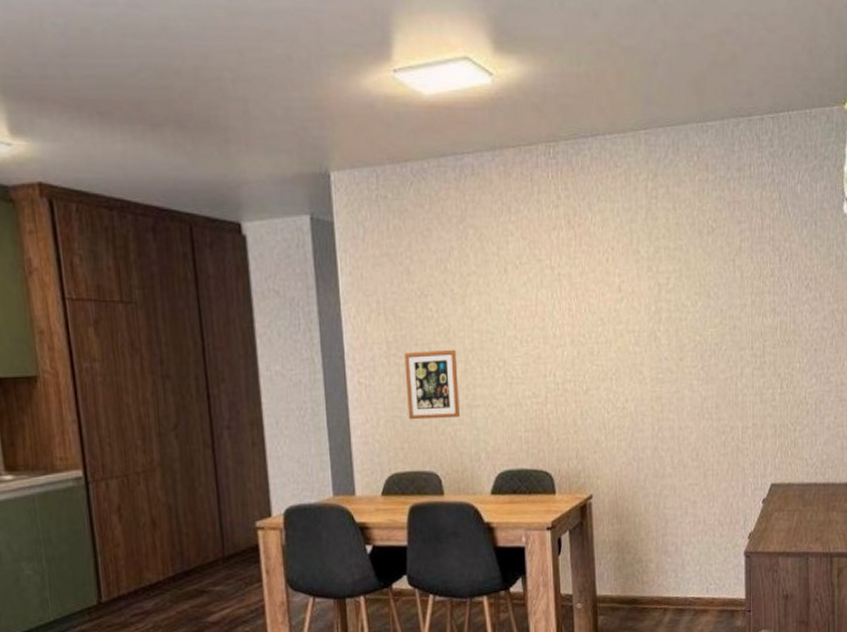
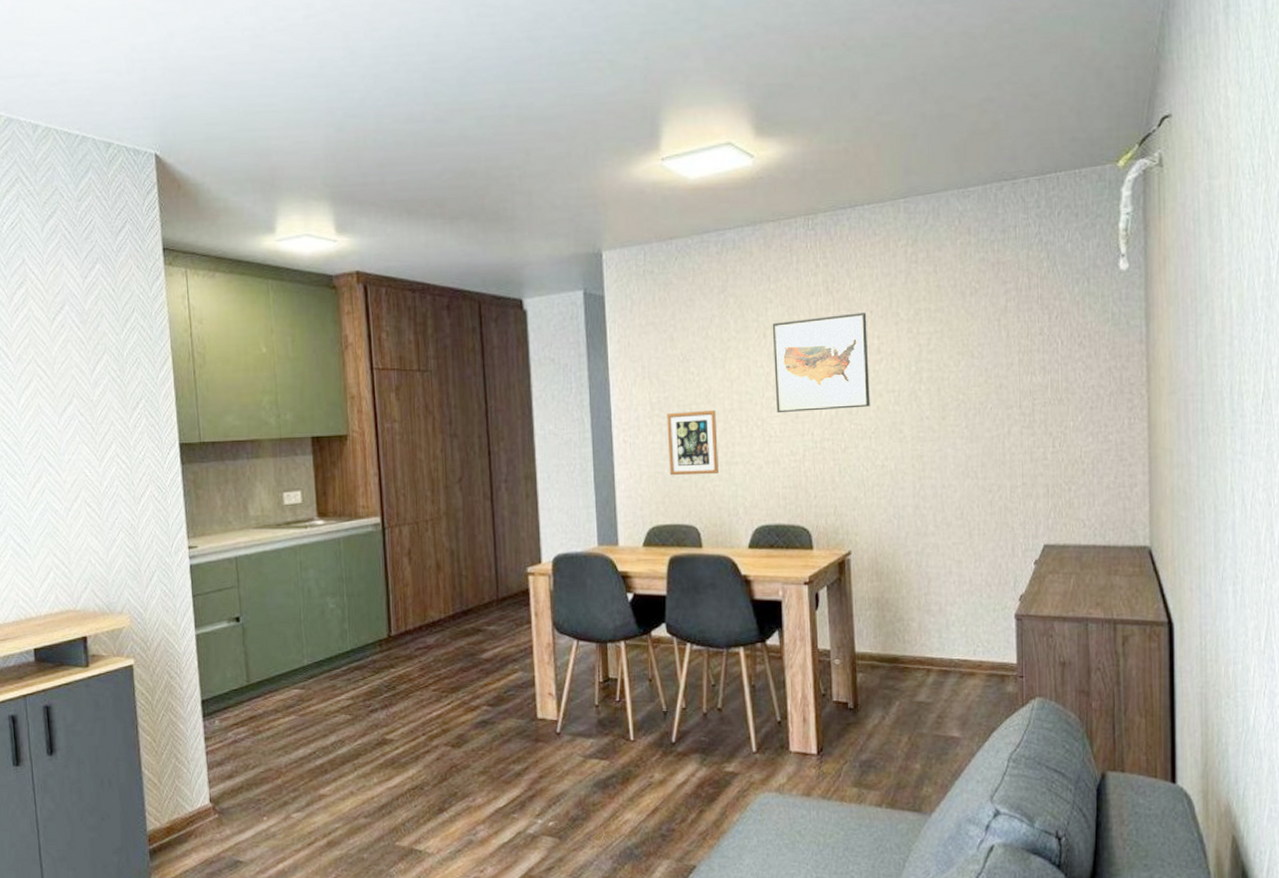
wall art: none [513,249,611,354] -> present [772,313,870,414]

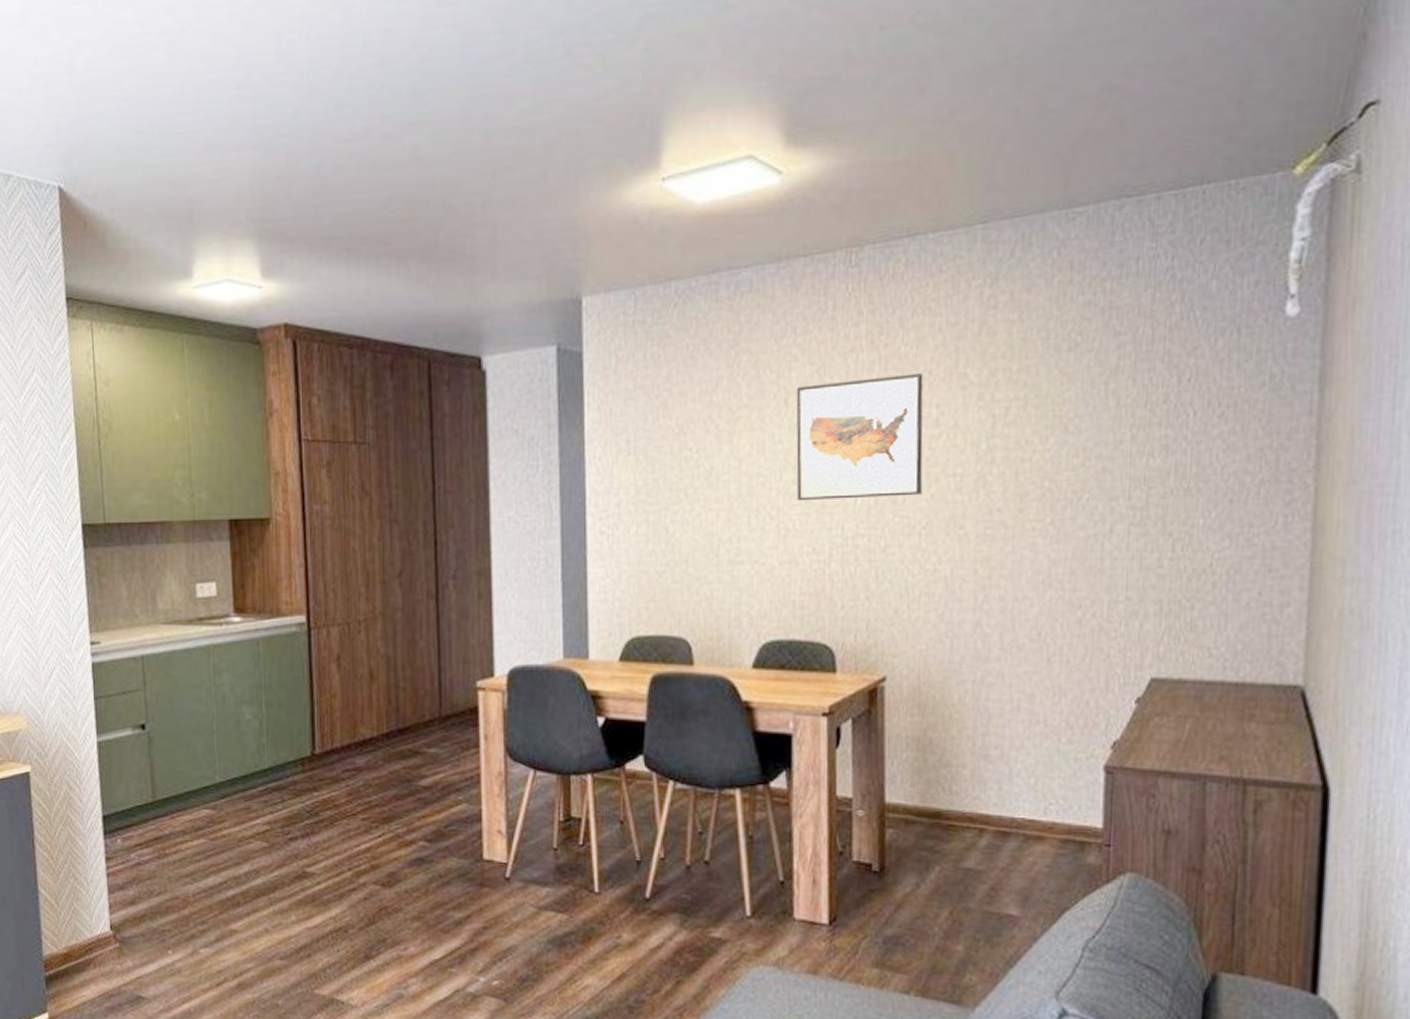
picture frame: present [667,409,719,476] -> none [655,495,719,576]

